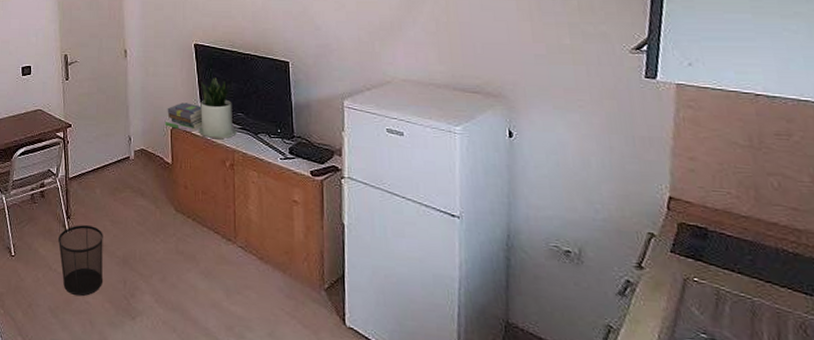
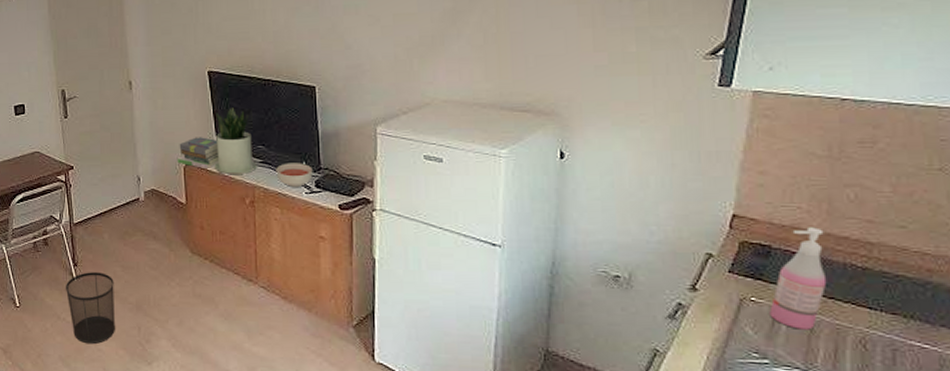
bowl: none [254,130,287,154] -> present [276,163,313,188]
soap dispenser: none [712,212,763,313] -> present [769,227,827,330]

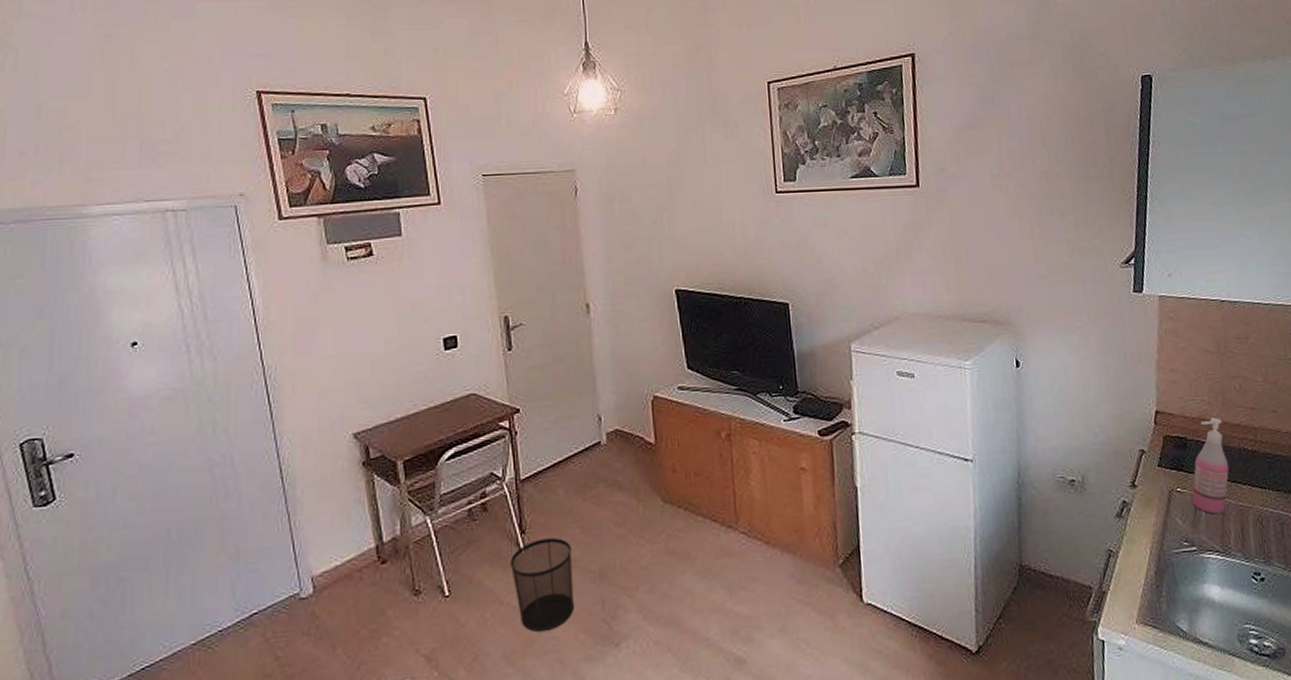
books: present [177,137,218,170] -> none [643,364,690,402]
planter: present [214,108,257,175] -> none [685,330,732,407]
bowl: present [276,163,313,188] -> none [752,387,791,416]

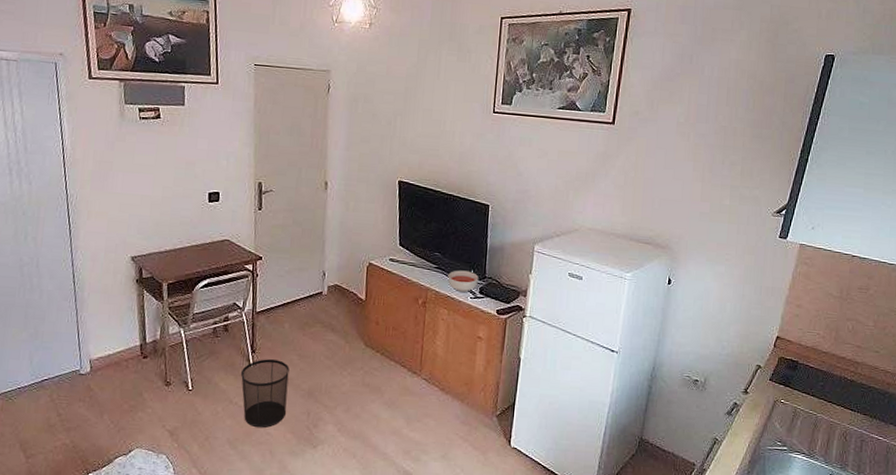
bowl: none [752,387,791,416] -> present [448,270,479,293]
soap dispenser: present [1191,417,1230,515] -> none [791,349,831,425]

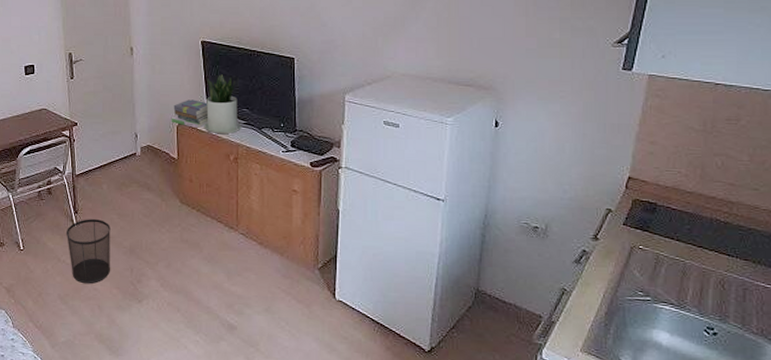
books: none [361,240,400,271] -> present [171,99,208,129]
planter: none [394,216,432,278] -> present [204,74,241,135]
bowl: present [448,270,479,293] -> none [257,124,289,147]

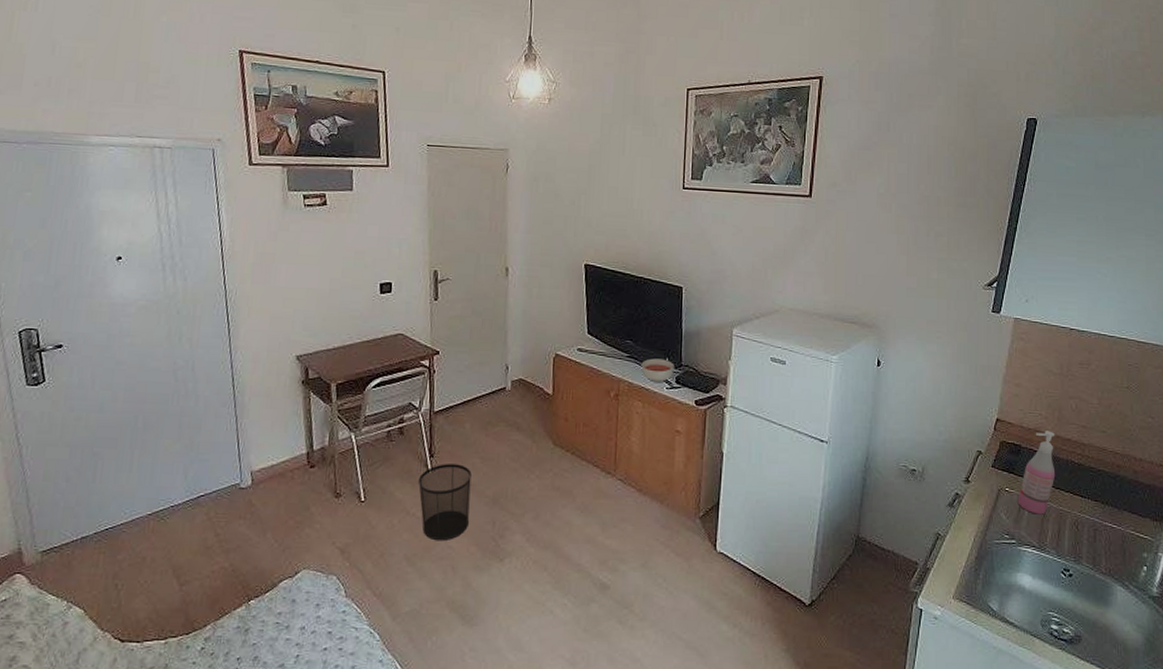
books: present [171,99,208,129] -> none [547,328,589,362]
planter: present [204,74,241,135] -> none [583,301,624,368]
bowl: none [257,124,289,147] -> present [641,358,675,383]
soap dispenser: none [653,188,698,273] -> present [1017,430,1056,515]

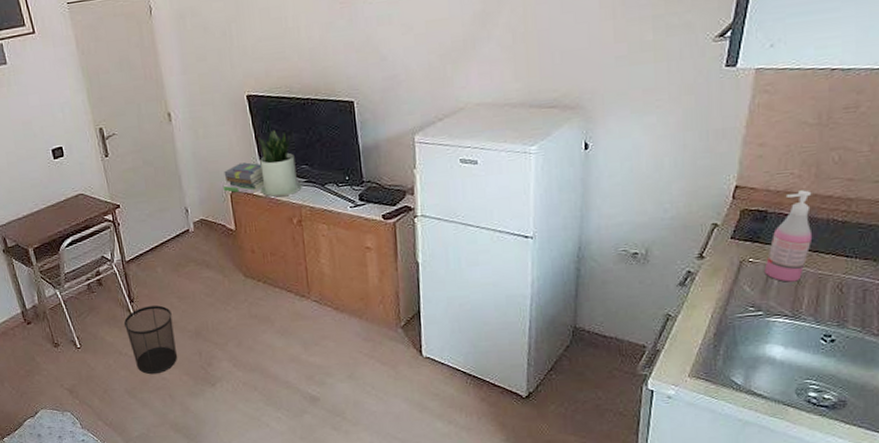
books: none [547,328,589,362] -> present [223,162,264,195]
planter: none [583,301,624,368] -> present [257,130,302,197]
bowl: present [641,358,675,383] -> none [320,178,356,204]

